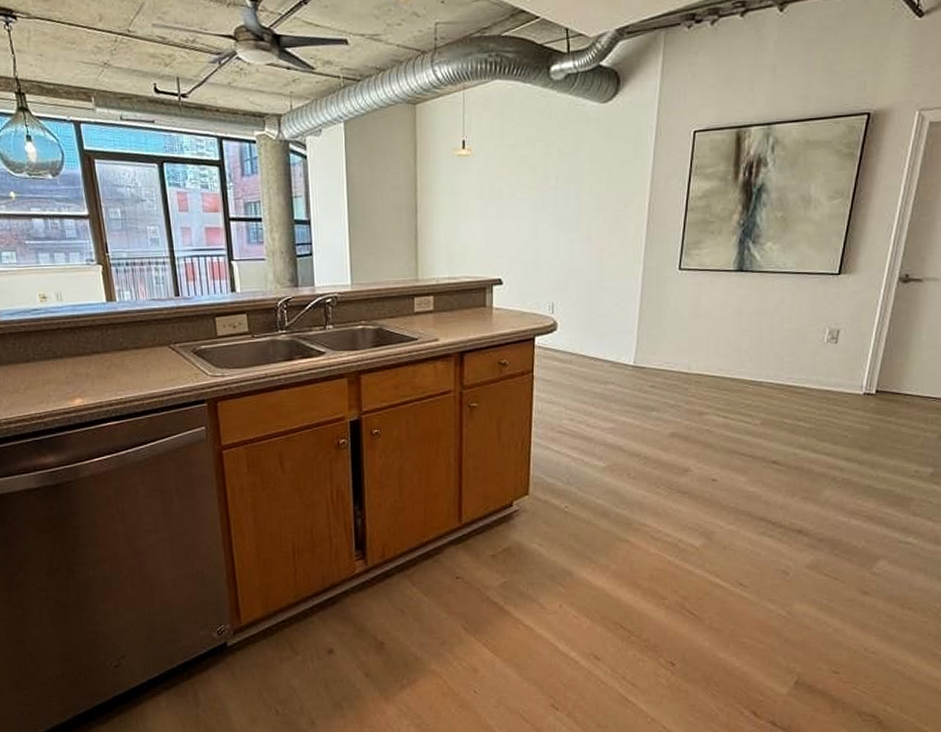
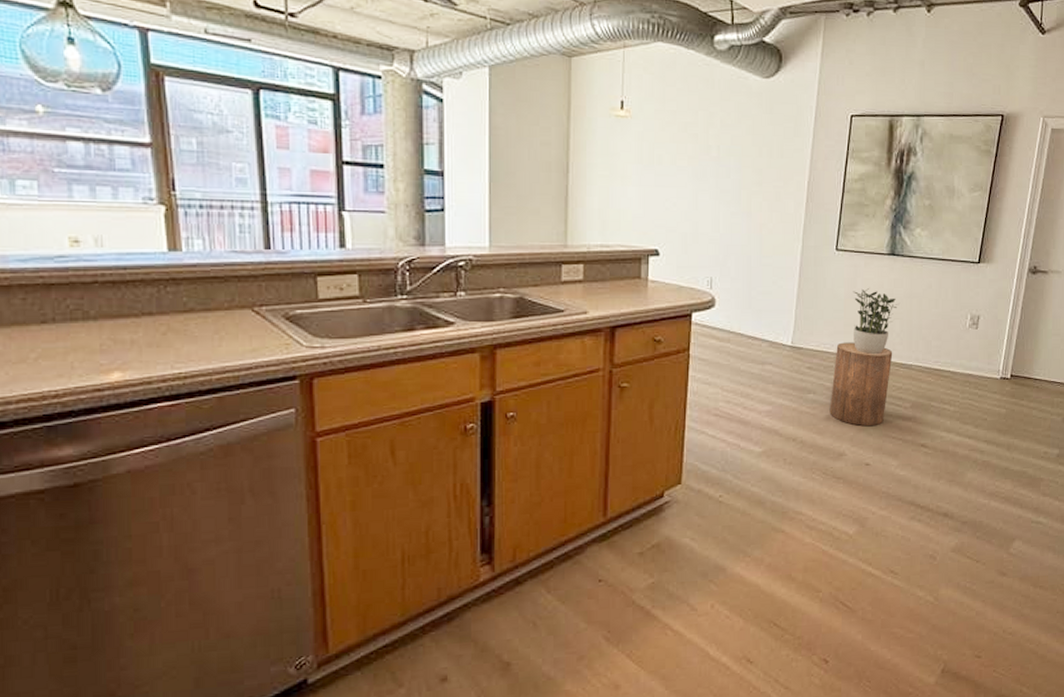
stool: none [674,360,741,443] -> present [829,342,893,427]
potted plant: none [697,306,747,373] -> present [853,288,898,355]

